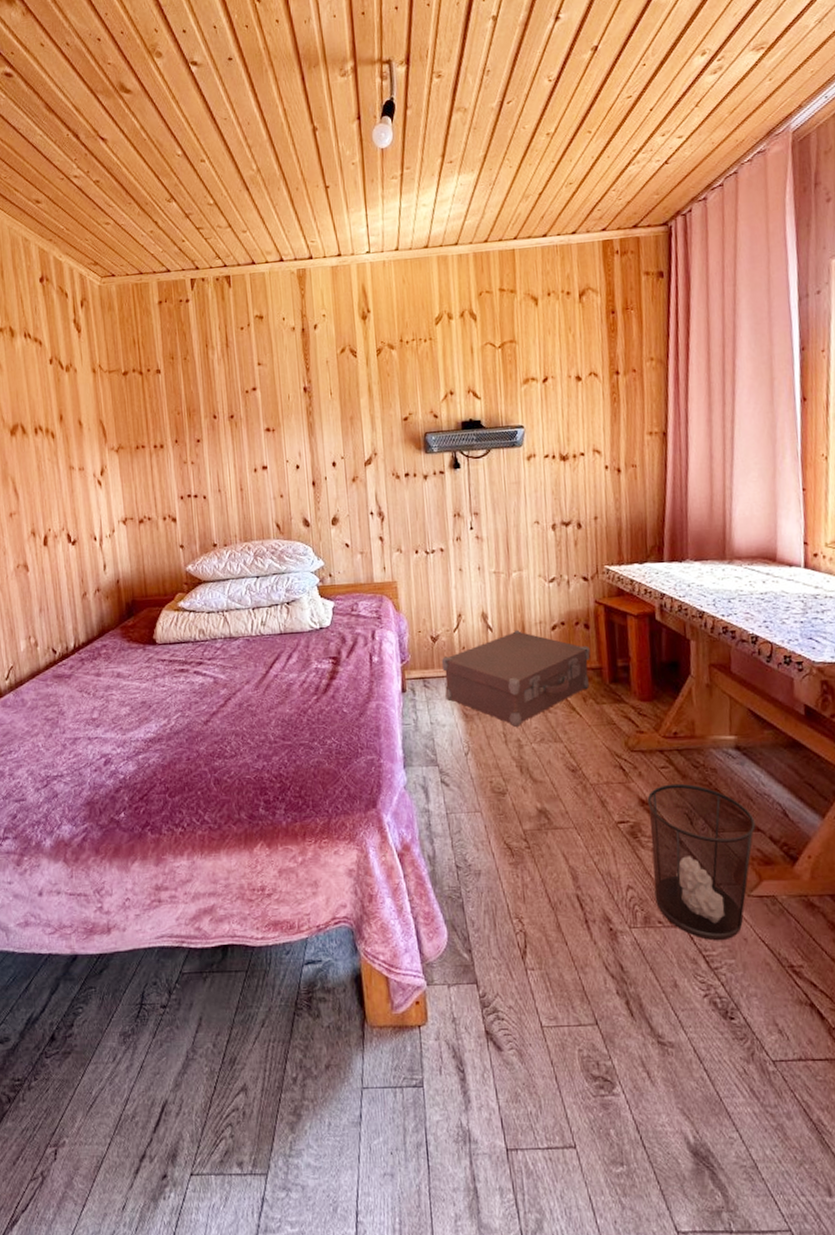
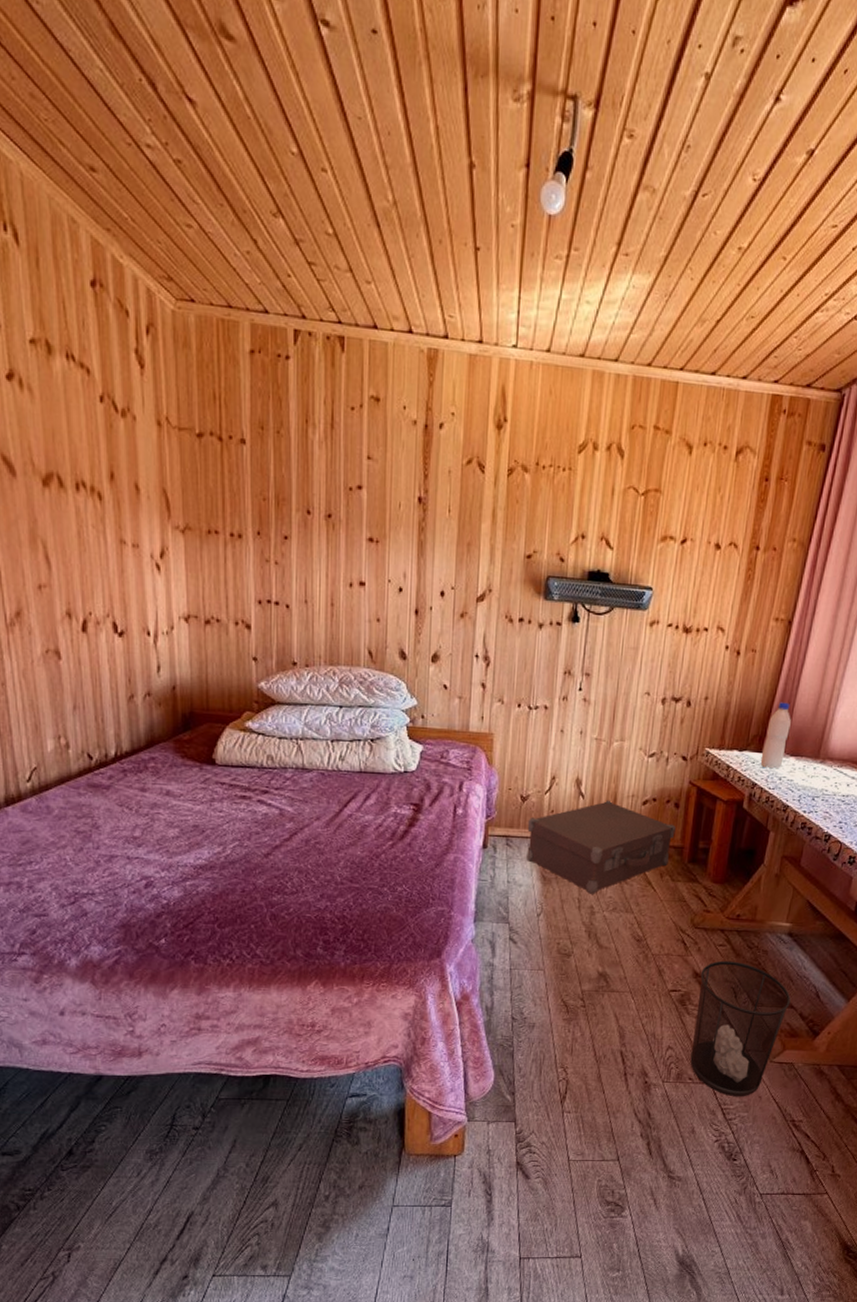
water bottle: none [663,509,689,577] -> present [760,702,792,769]

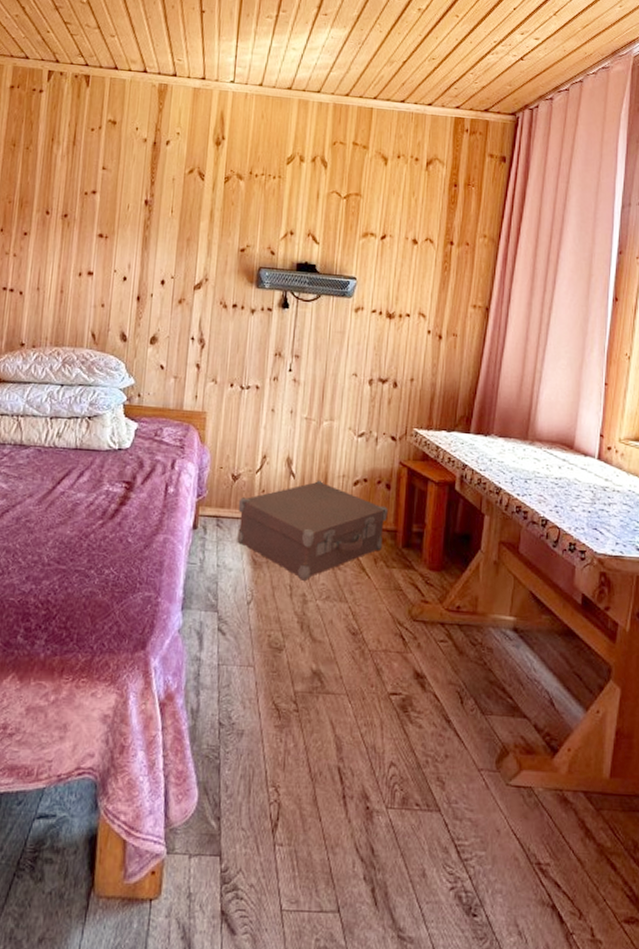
waste bin: present [690,960,791,1097] -> none [416,659,522,830]
water bottle: present [760,702,792,769] -> none [469,384,498,451]

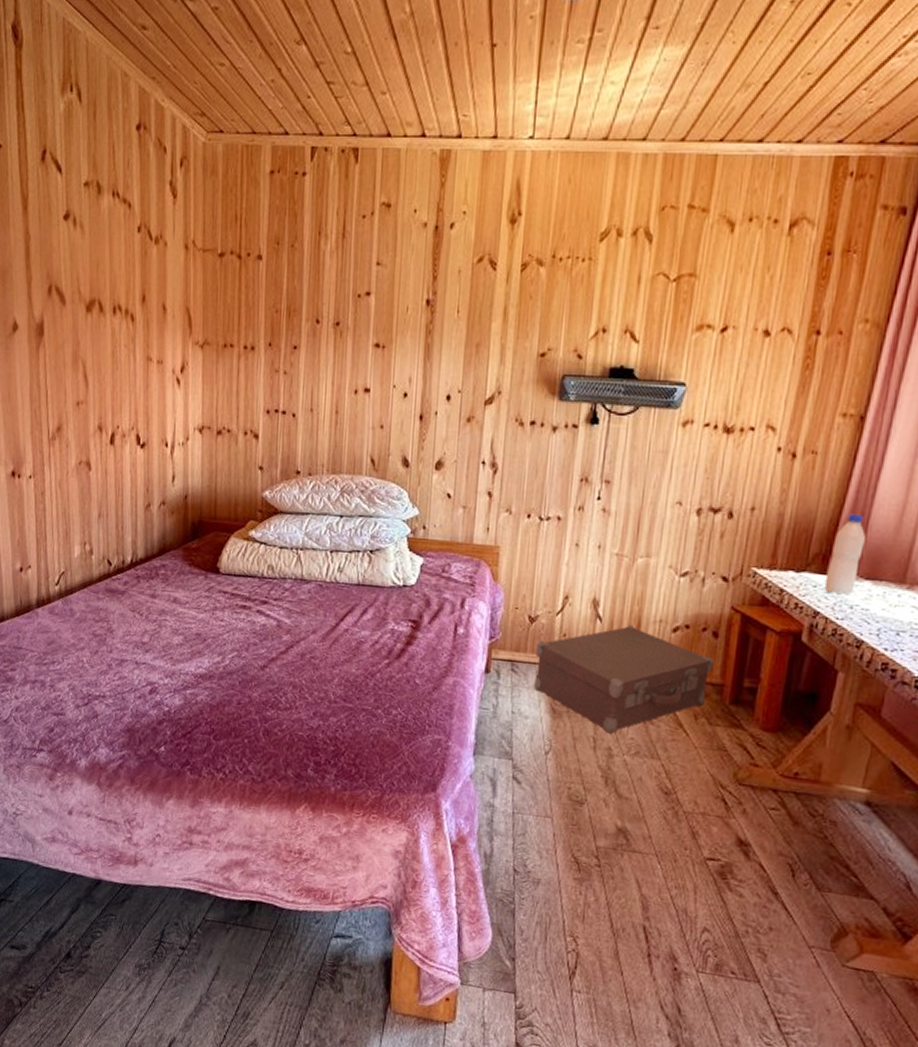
water bottle: none [469,384,498,451] -> present [824,513,867,596]

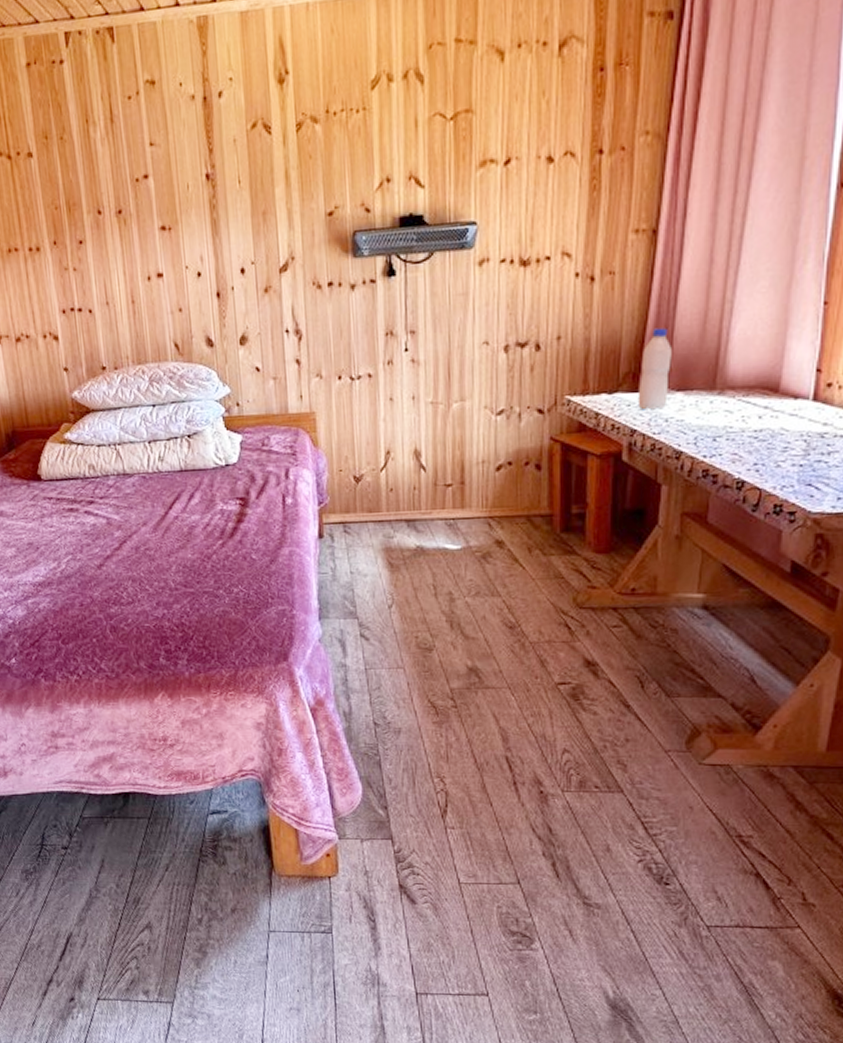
suitcase: present [534,624,714,734] -> none [365,469,540,579]

